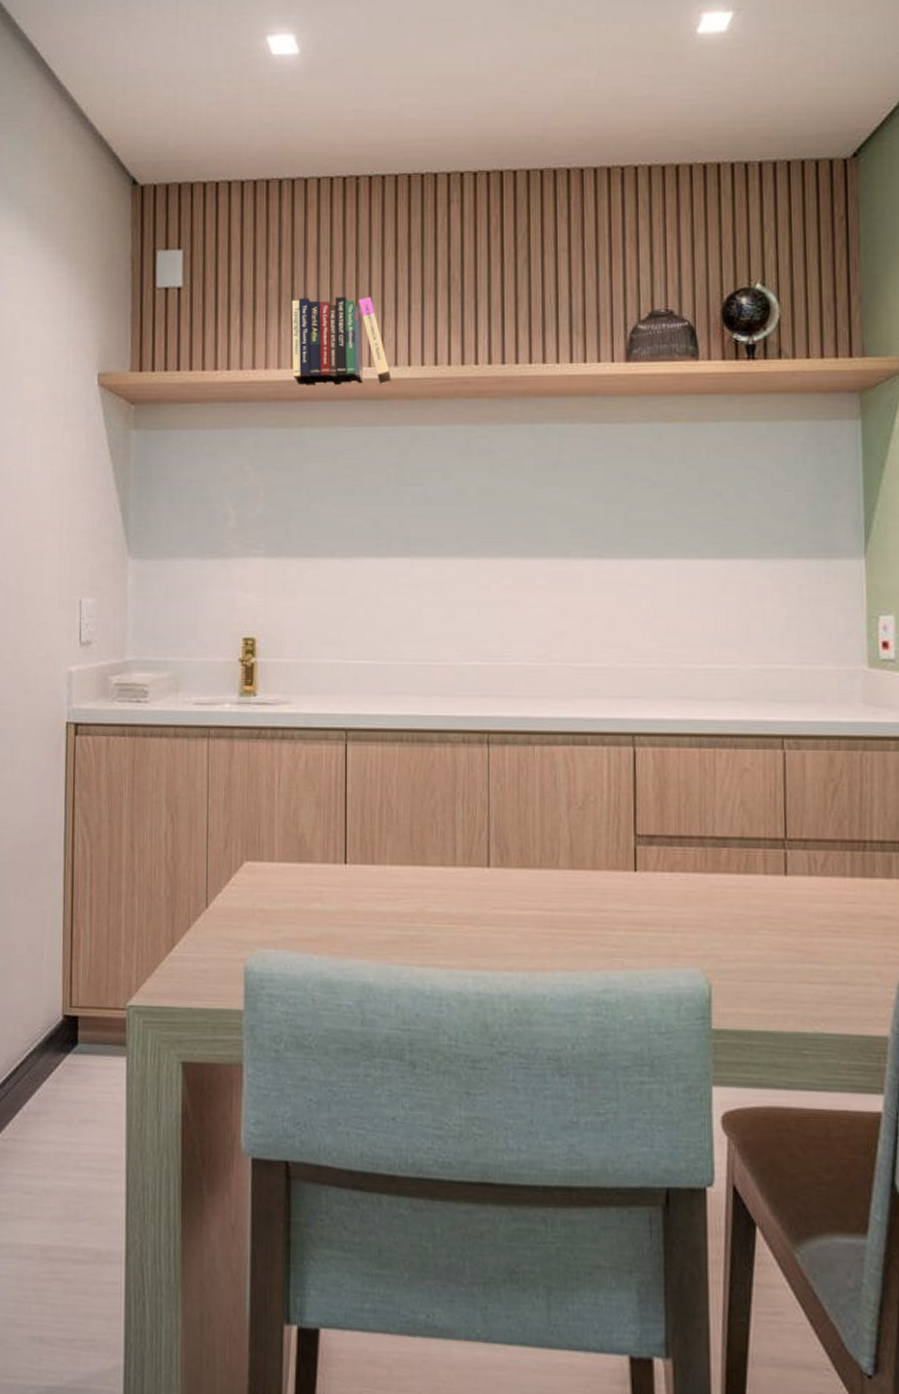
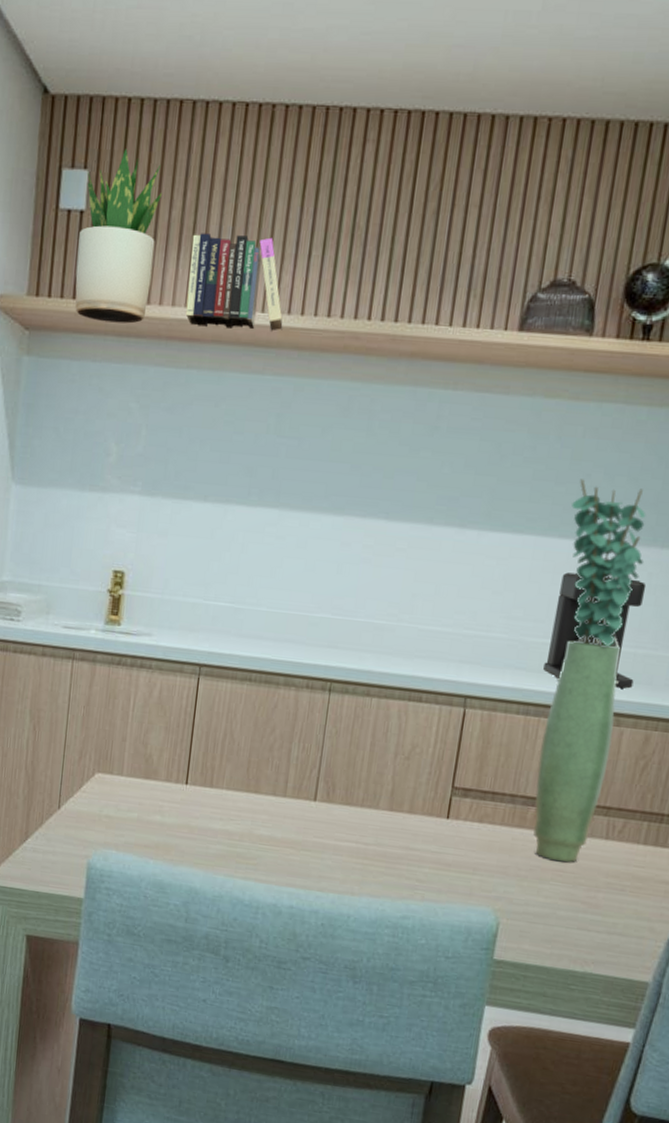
planter: none [178,228,258,390] -> present [75,149,163,324]
vase: none [708,498,796,907] -> present [533,479,646,862]
coffee maker: none [709,593,806,708] -> present [543,572,647,689]

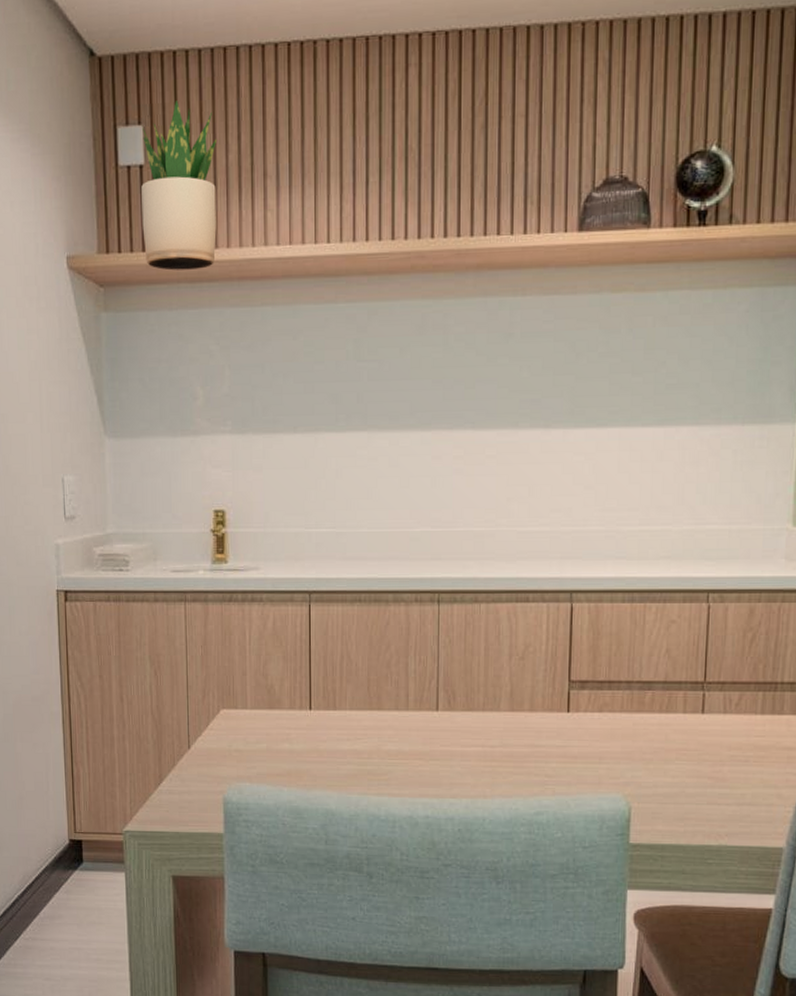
books: present [185,233,283,333] -> none [251,169,350,265]
vase: present [533,479,646,862] -> none [649,367,726,741]
coffee maker: present [543,572,647,689] -> none [643,458,733,565]

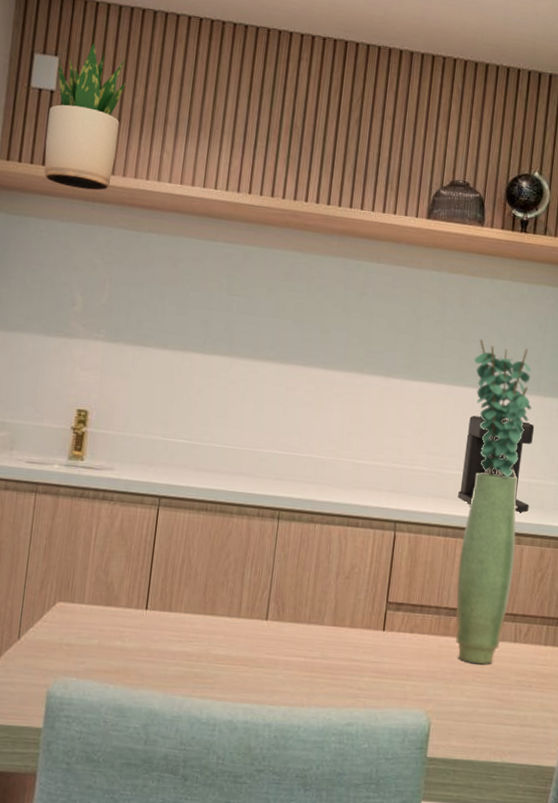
coffee maker: none [643,458,733,565] -> present [458,415,535,513]
vase: none [649,367,726,741] -> present [455,339,532,665]

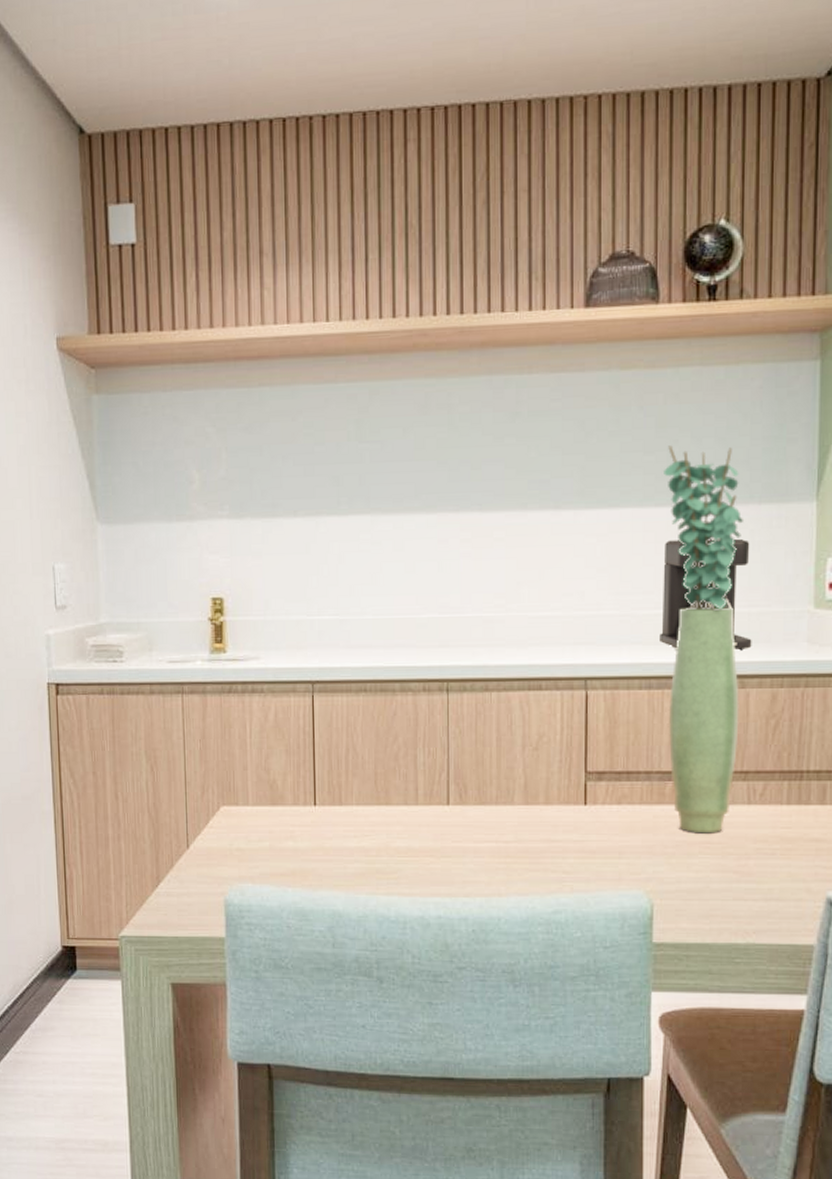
planter: present [44,43,127,191] -> none [133,178,212,351]

